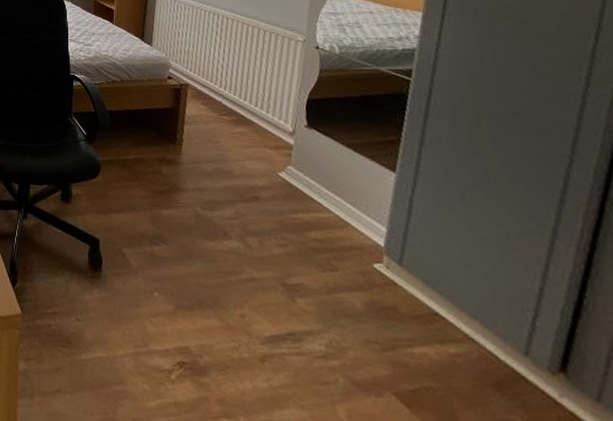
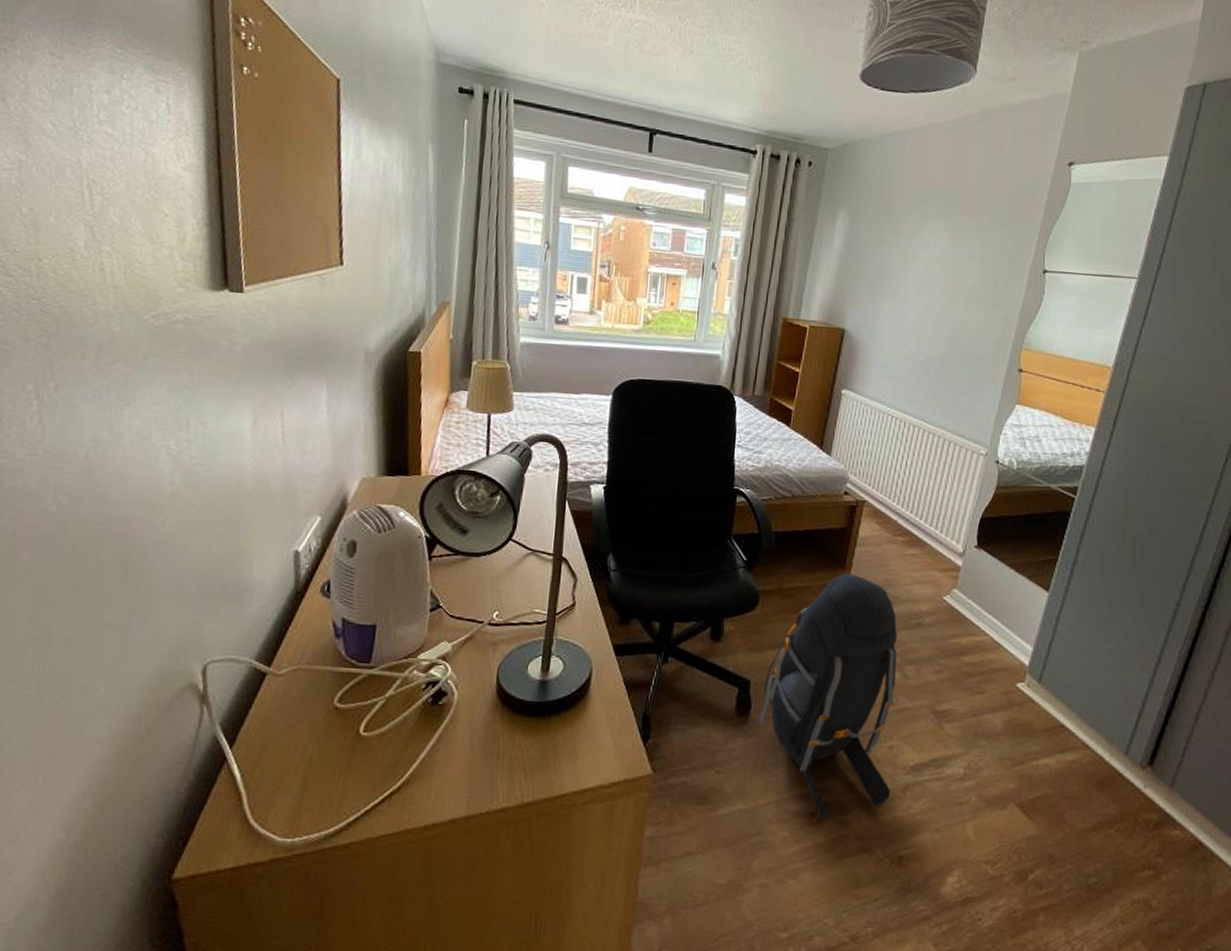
backpack: none [110,148,247,380] -> present [759,573,898,821]

